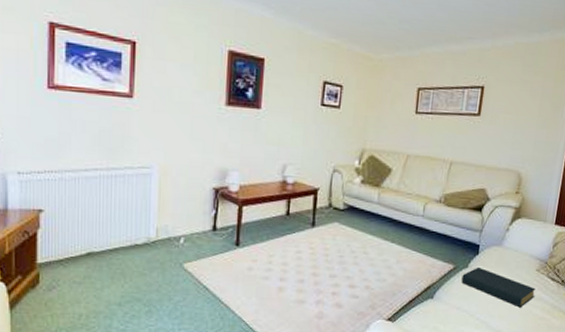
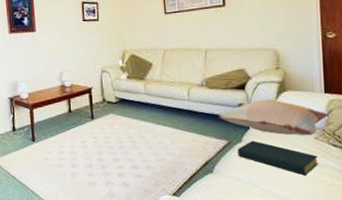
decorative pillow: none [450,224,554,267] -> present [219,99,329,136]

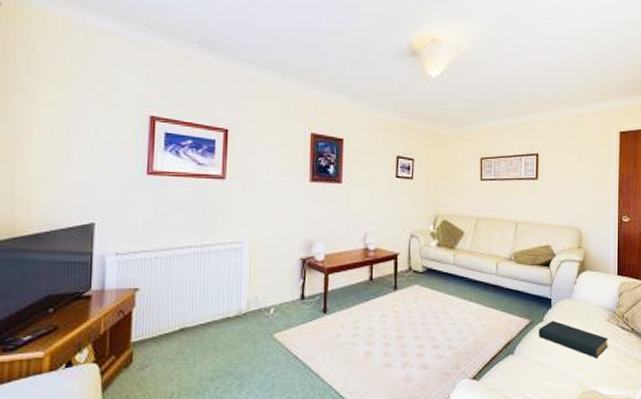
decorative pillow: present [219,99,329,136] -> none [524,278,619,318]

